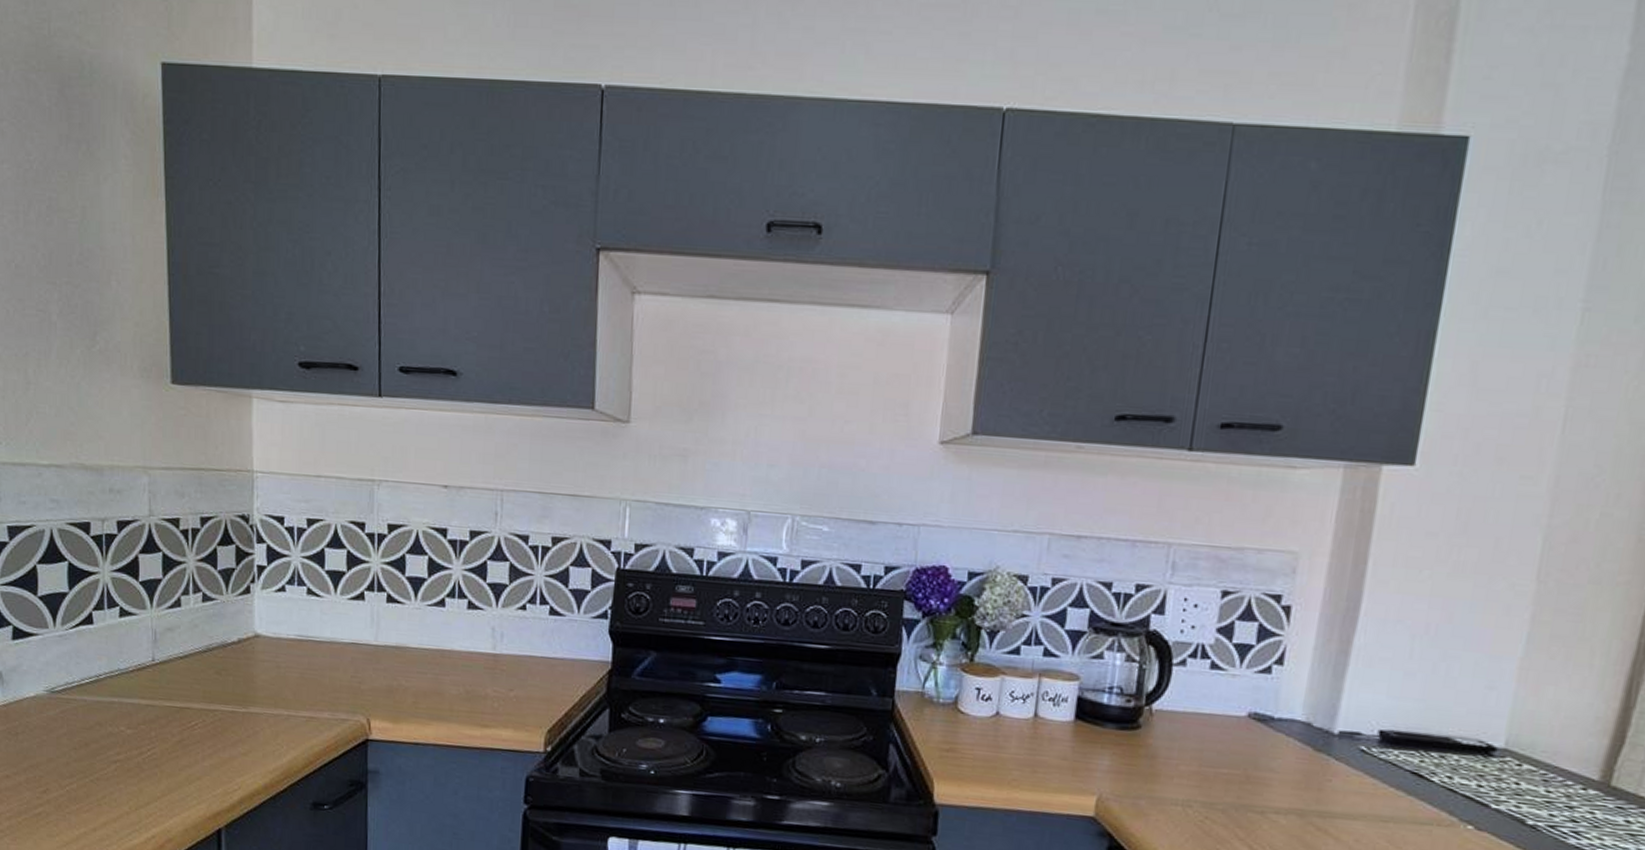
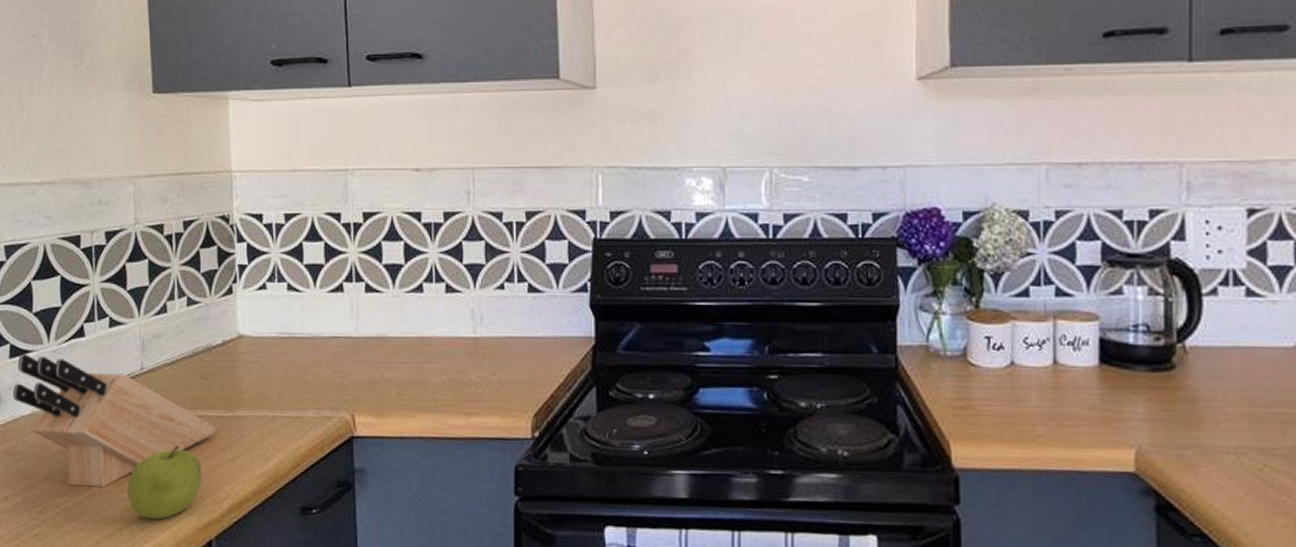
knife block: none [15,637,229,773] -> present [12,354,216,488]
fruit: none [135,736,214,807] -> present [127,445,202,520]

